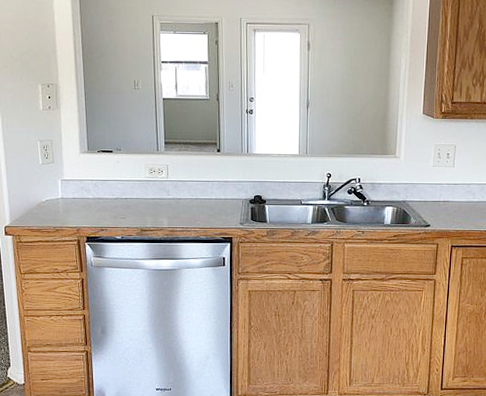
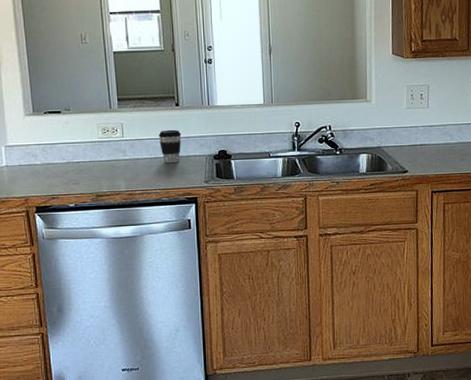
coffee cup: none [200,173,222,205] -> present [158,129,182,164]

